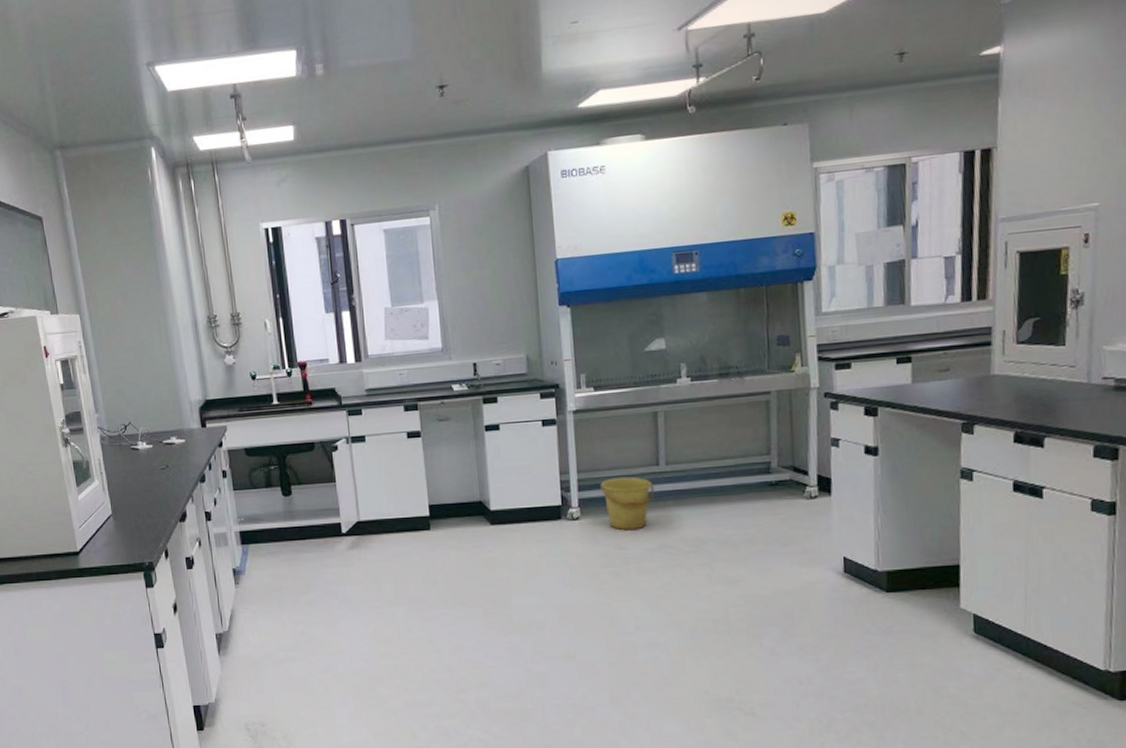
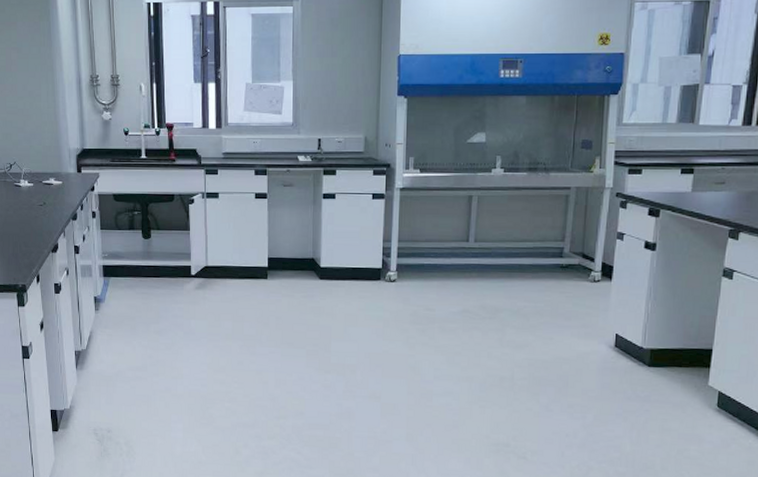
bucket: present [600,476,654,531] -> none [417,249,462,295]

